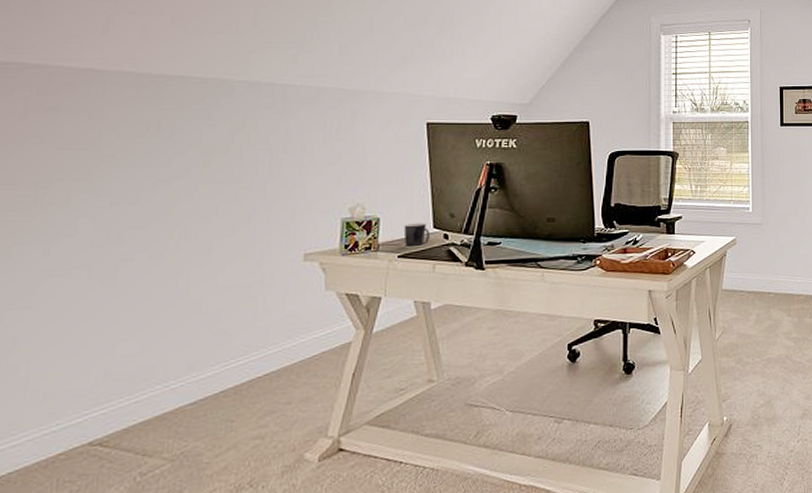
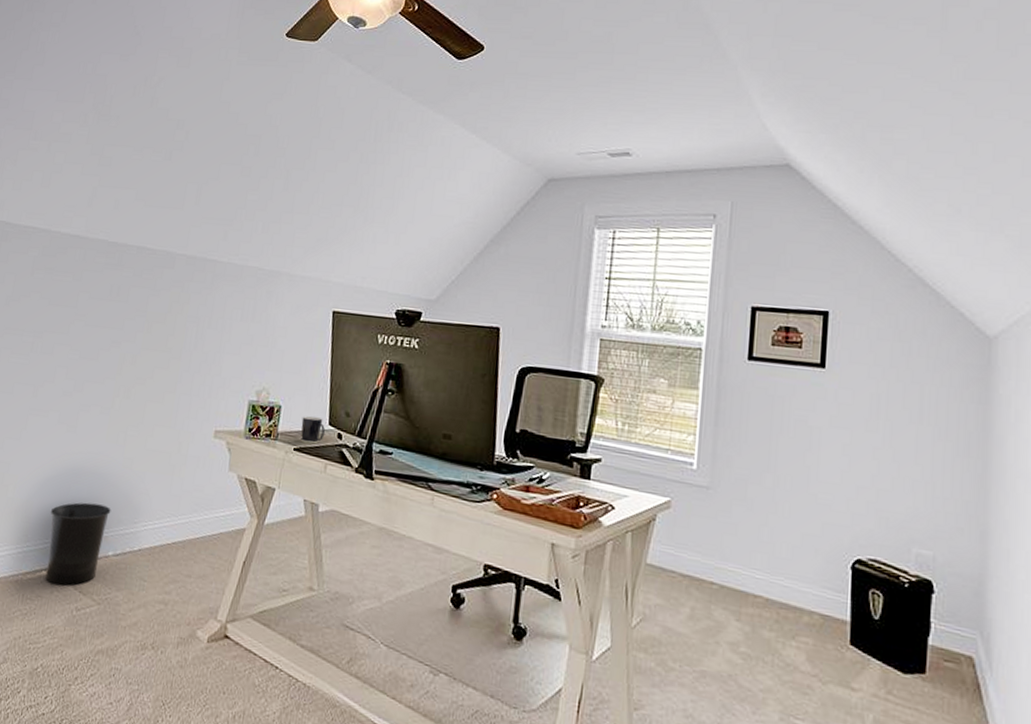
waste bin: none [87,356,177,456] -> present [45,502,111,586]

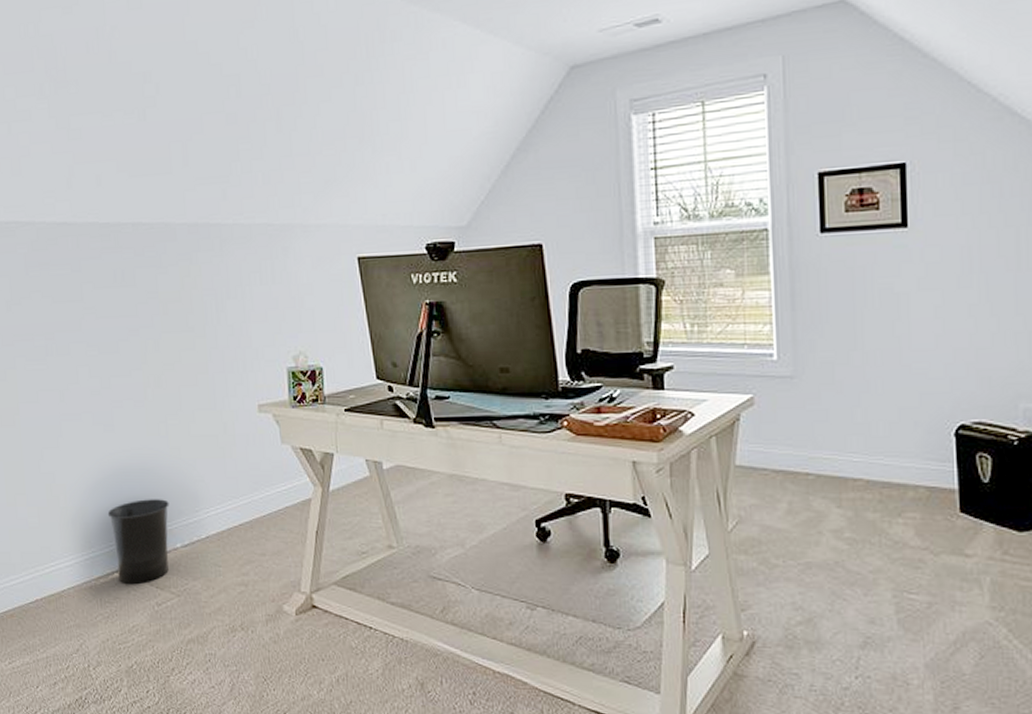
mug: present [300,416,325,445] -> none [347,373,374,402]

